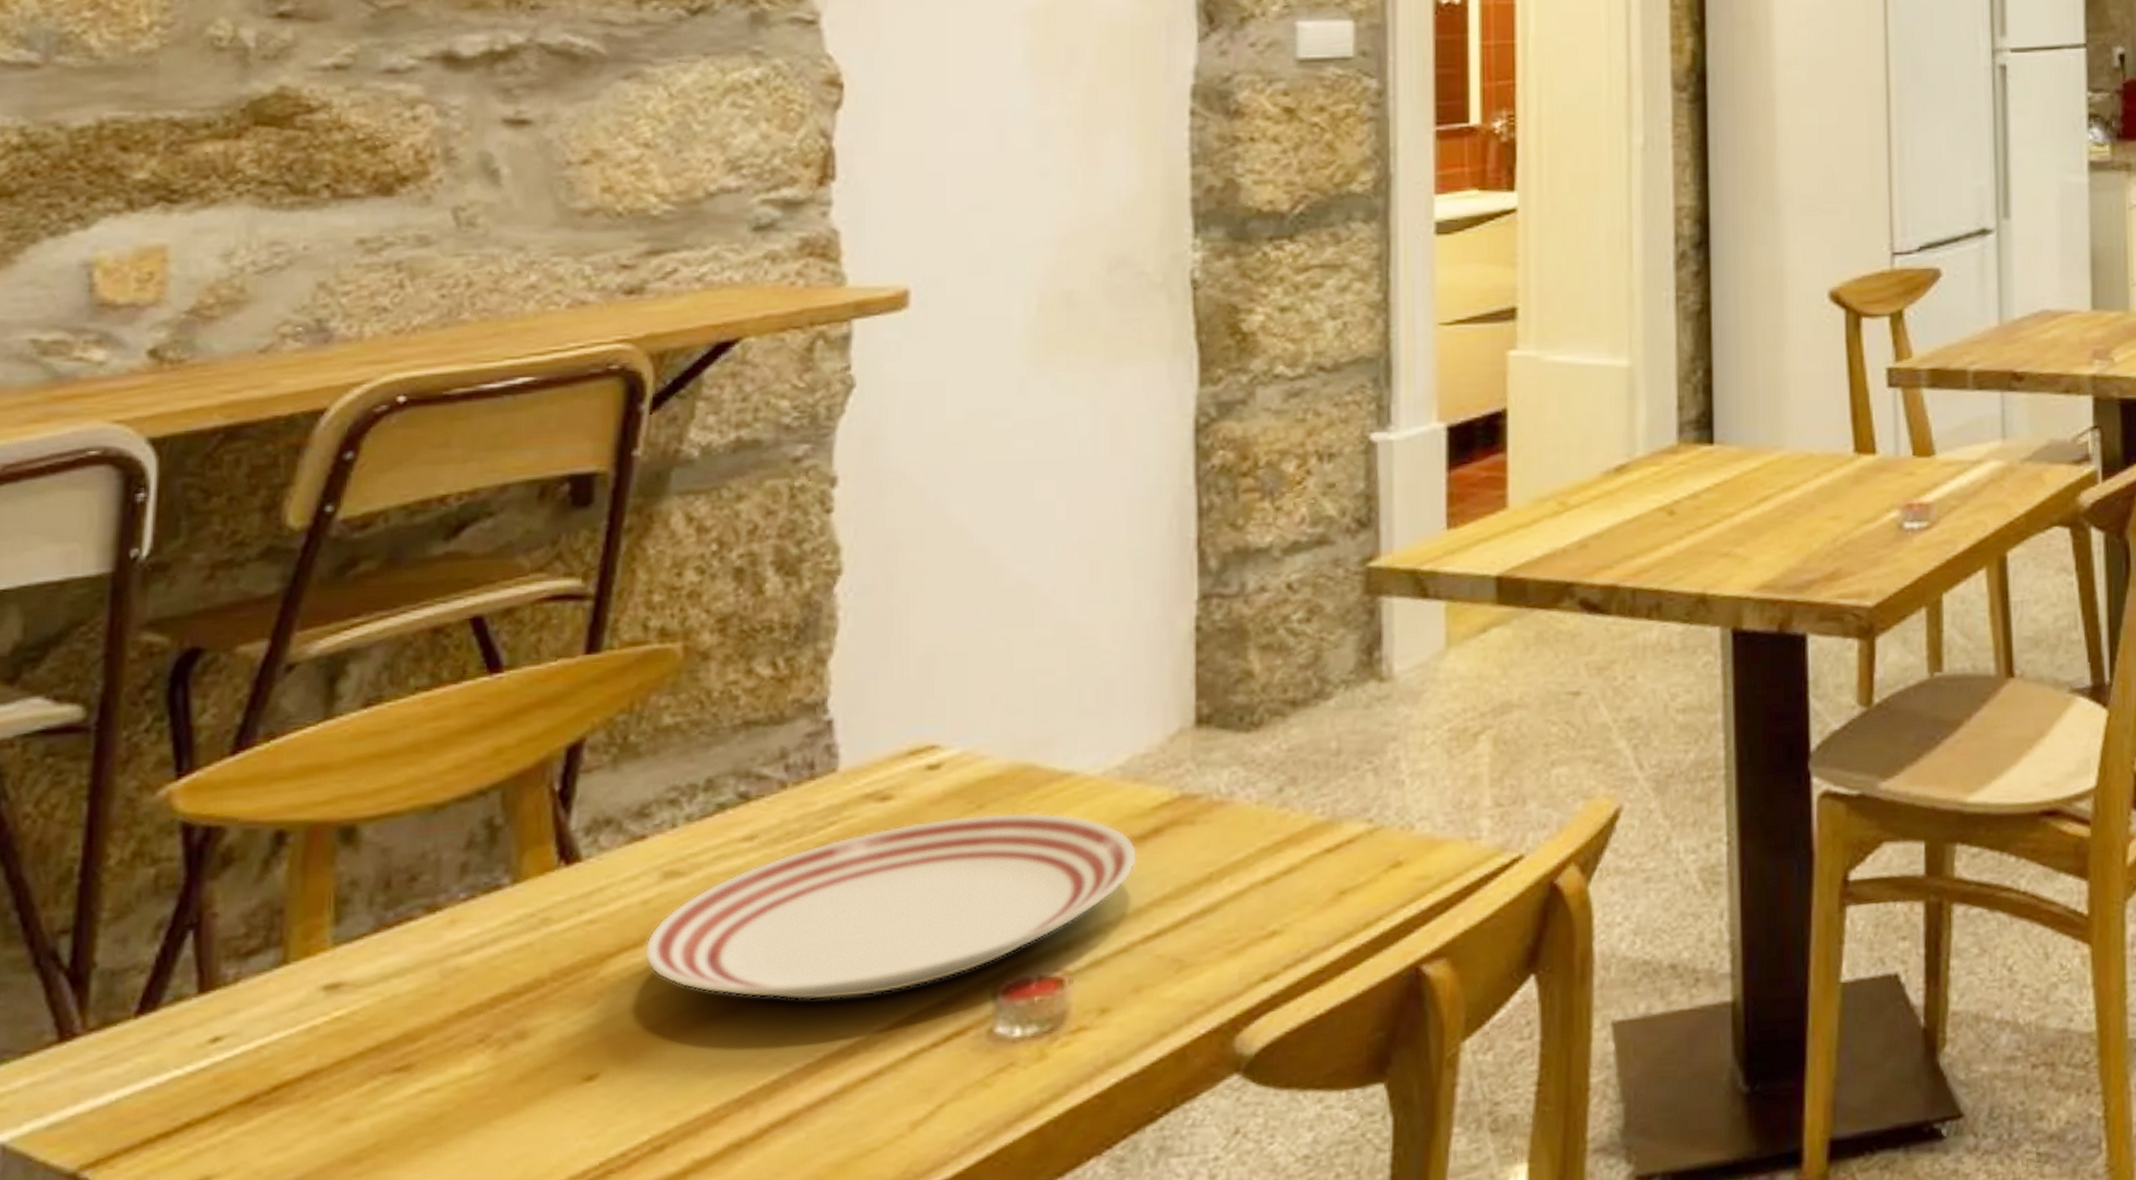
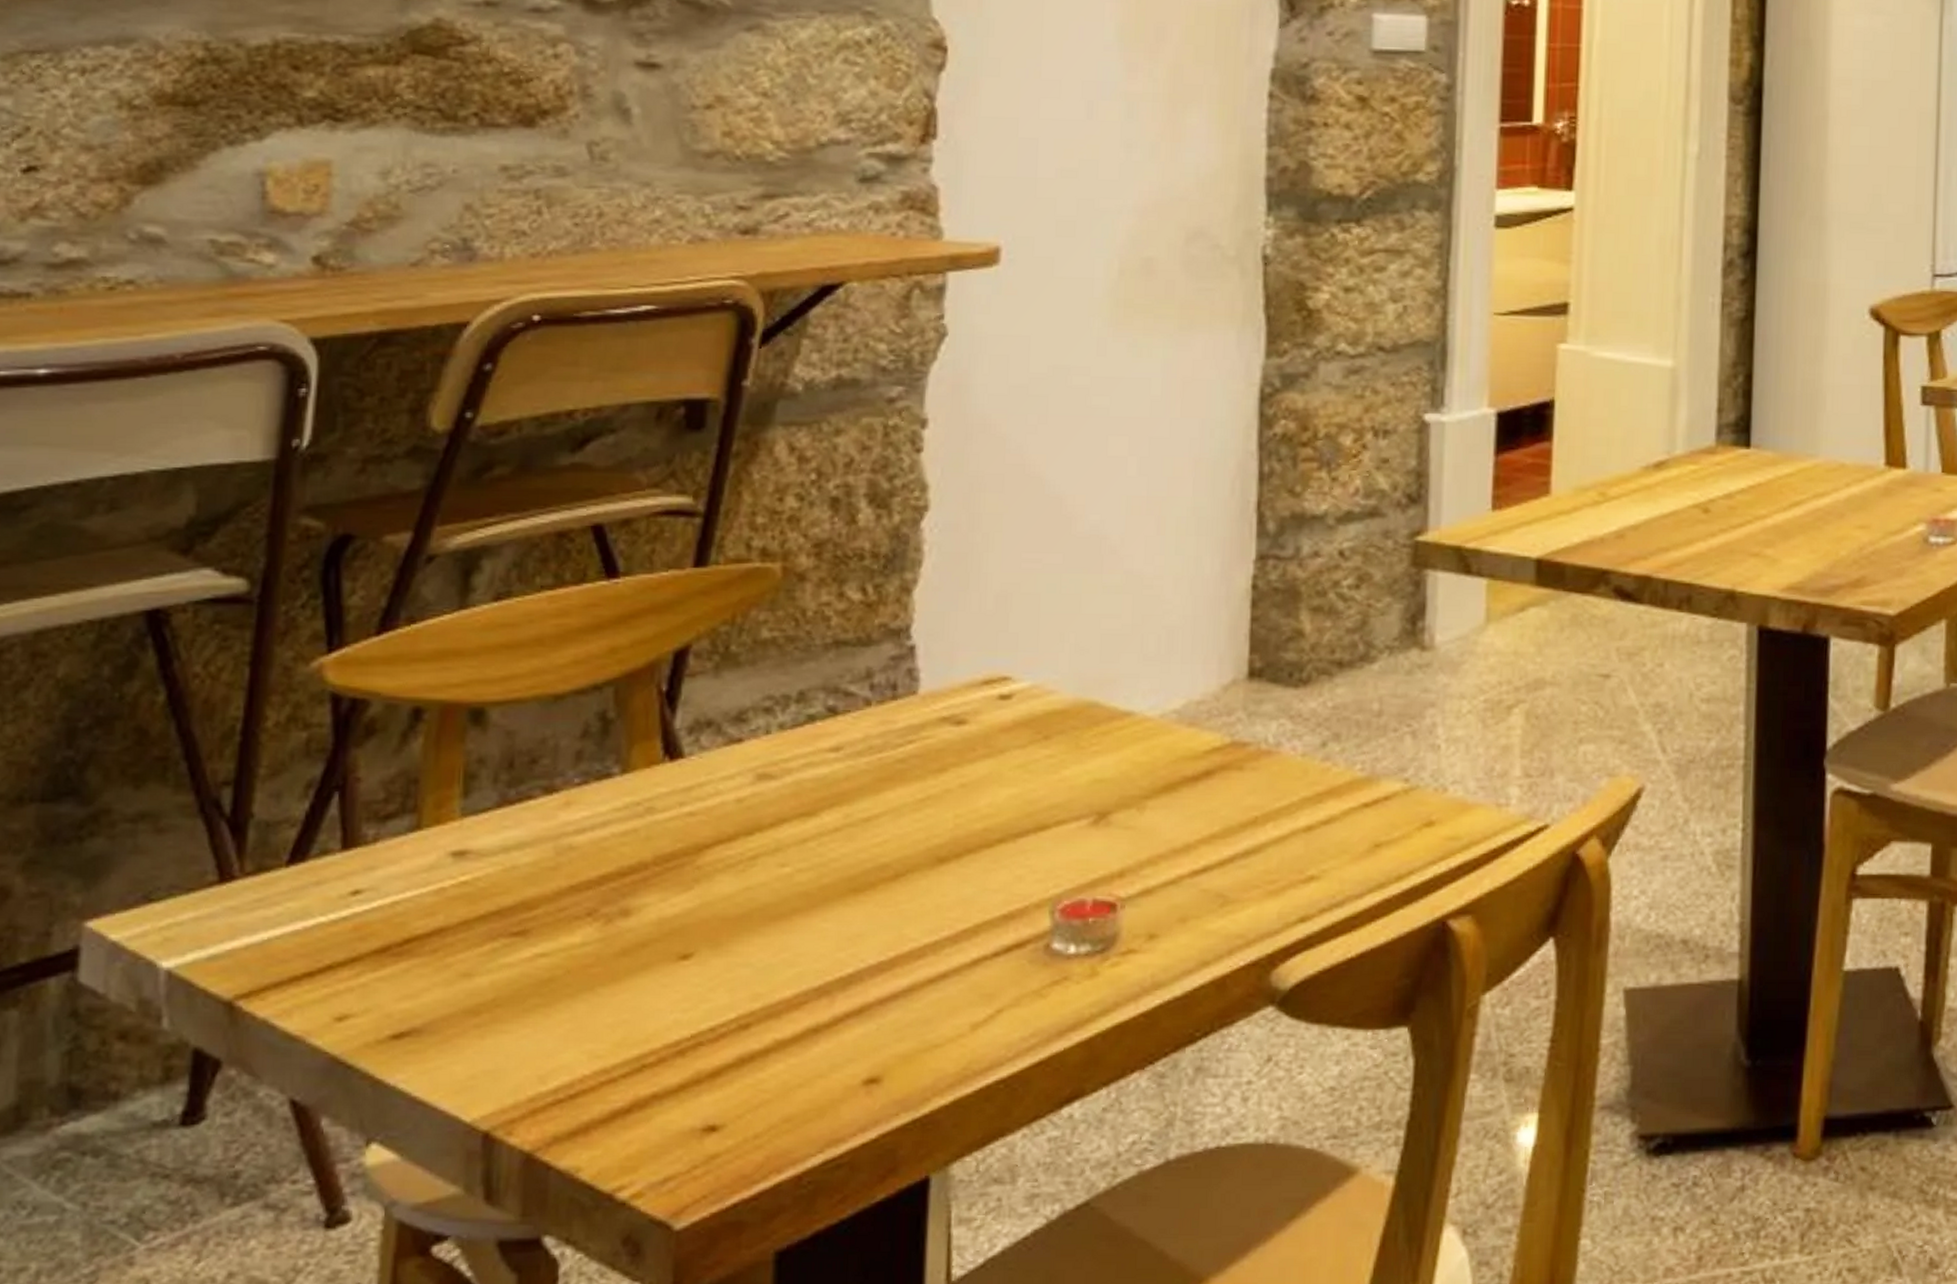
dinner plate: present [645,812,1138,1001] -> none [738,744,1189,904]

